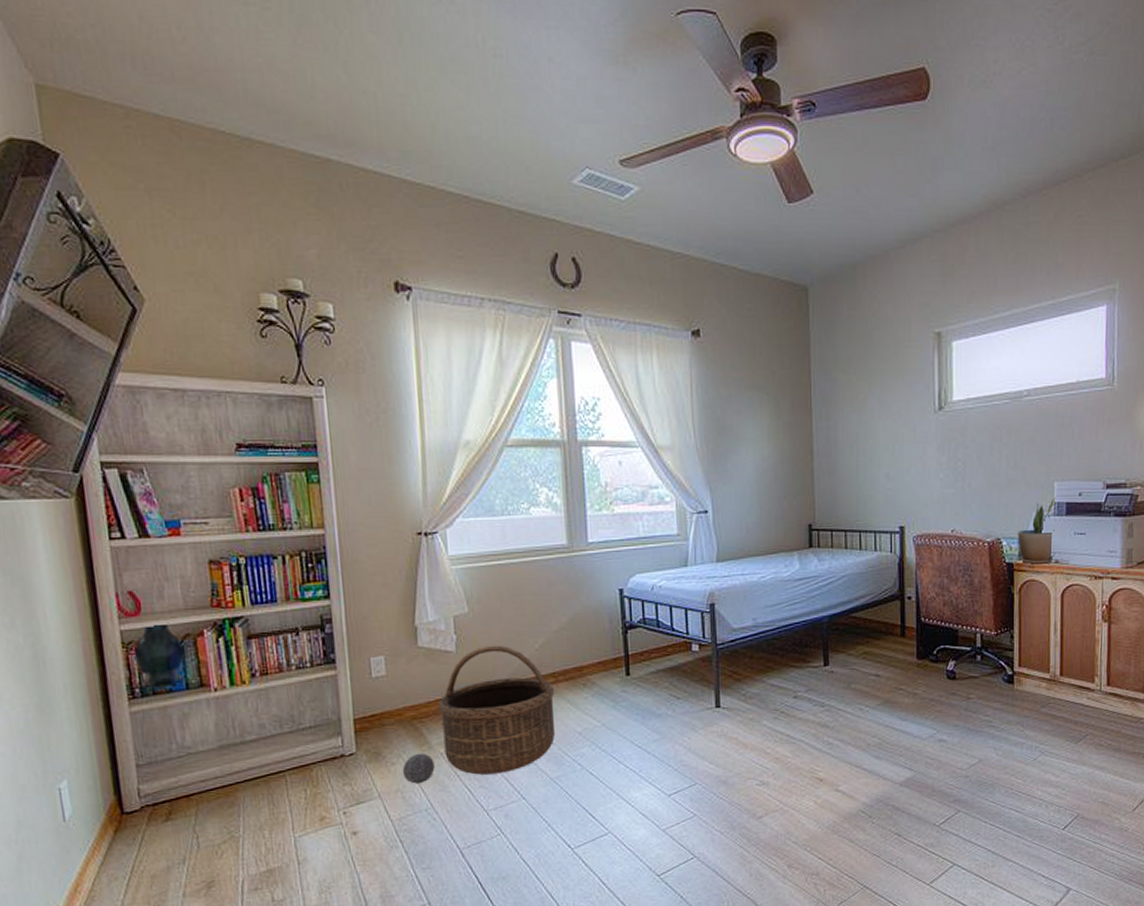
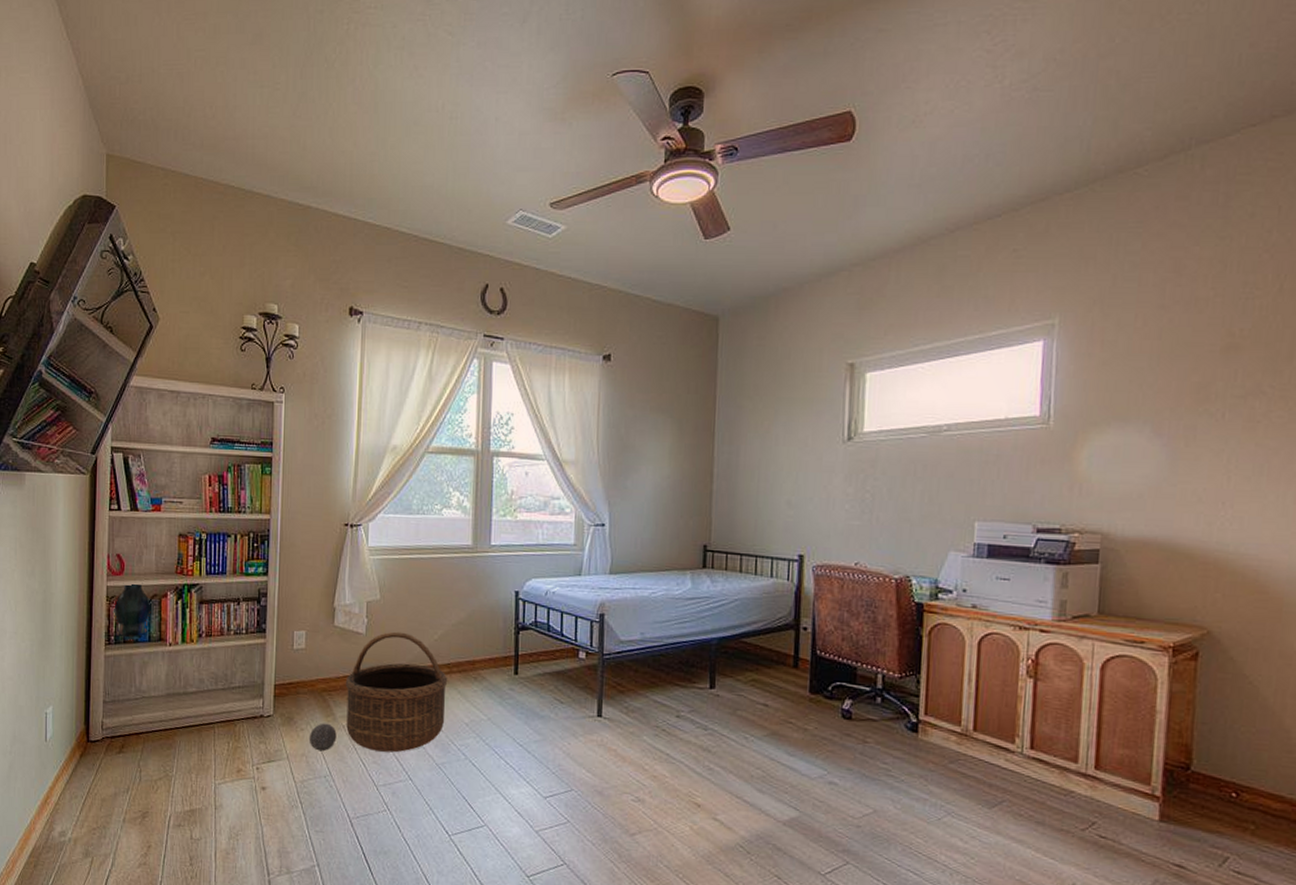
potted plant: present [1017,497,1056,564] -> none [929,538,976,608]

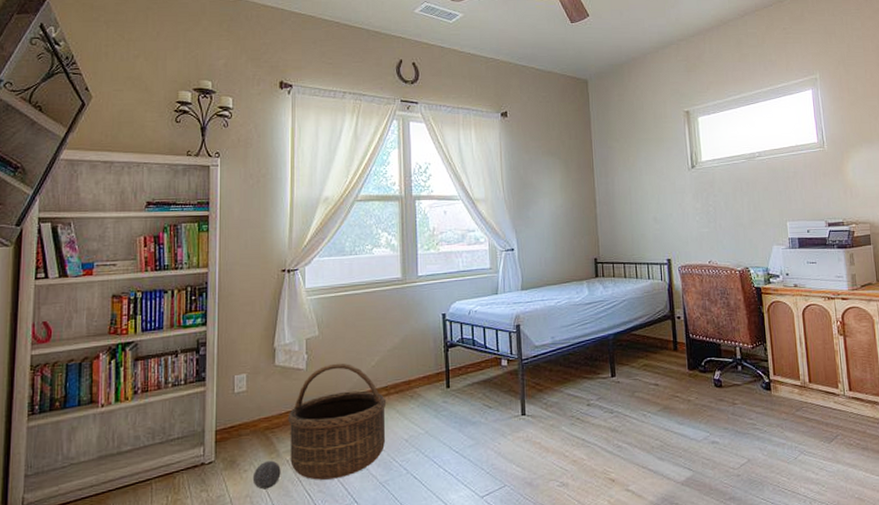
vase: present [113,582,153,641] -> none [37,347,83,408]

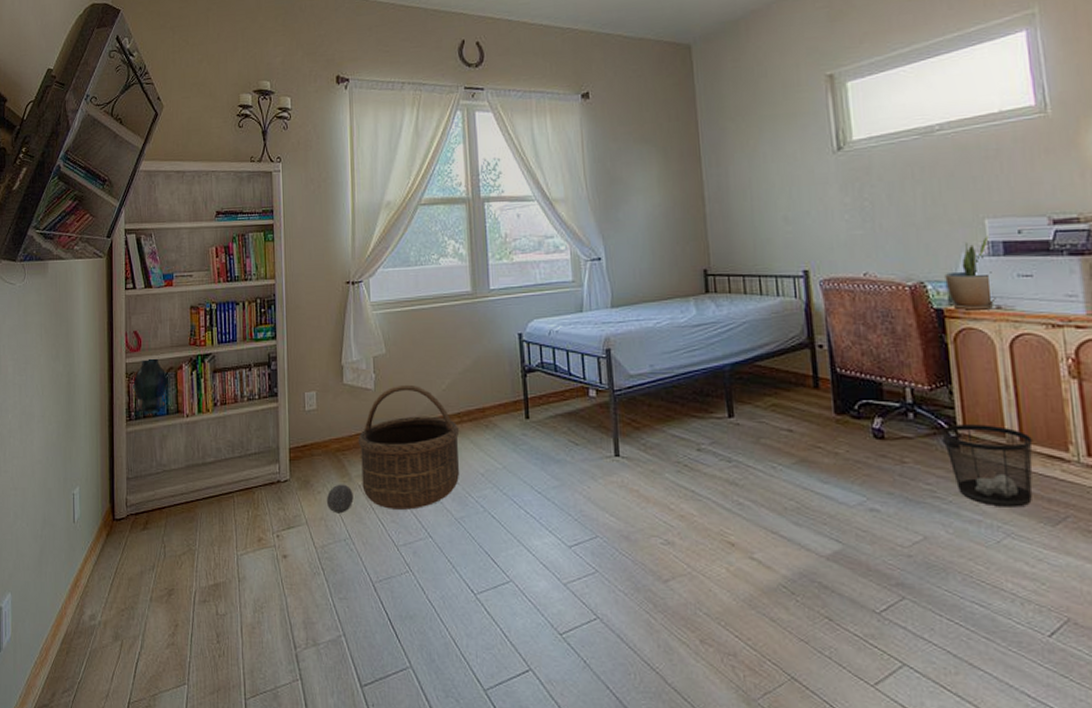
vase: none [37,347,83,408] -> present [132,357,169,415]
waste bin: none [759,372,817,432] -> present [941,424,1033,507]
potted plant: none [762,234,793,288] -> present [944,235,995,311]

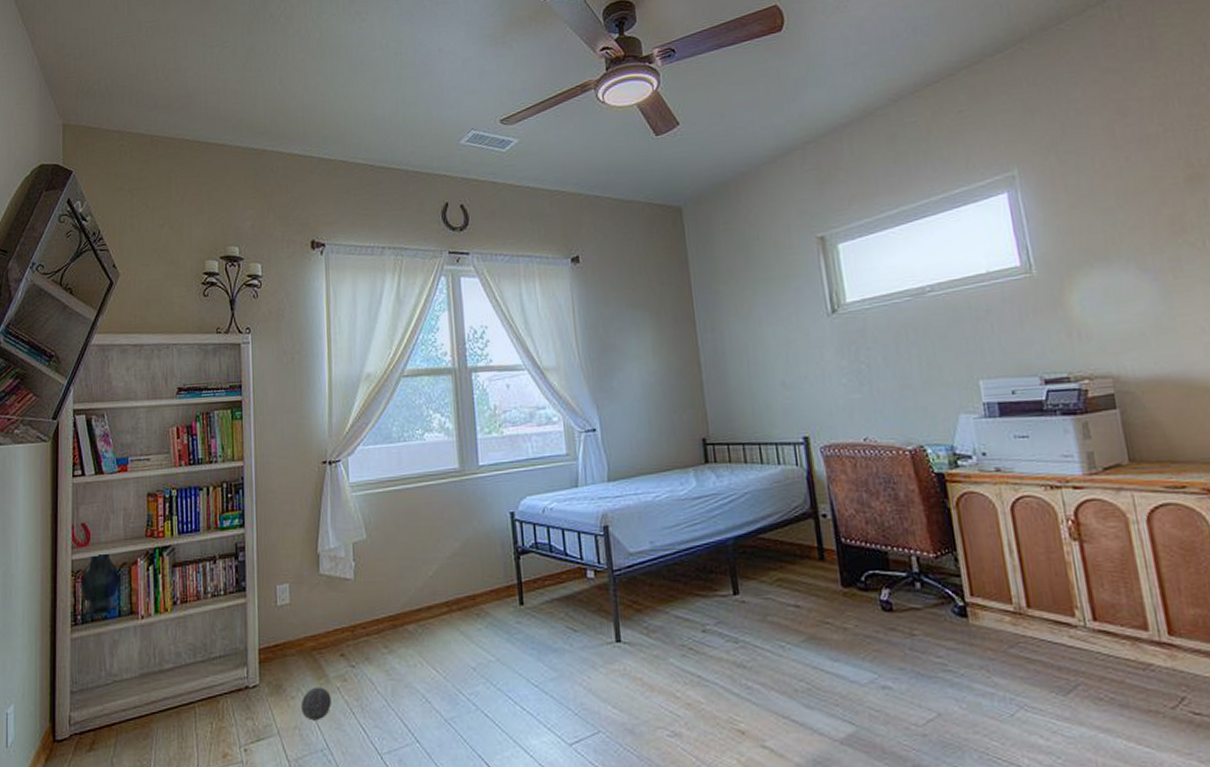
basket: present [358,384,460,510] -> none [336,572,450,713]
waste bin: present [941,424,1033,507] -> none [948,591,1043,678]
potted plant: present [944,235,995,311] -> none [943,397,994,474]

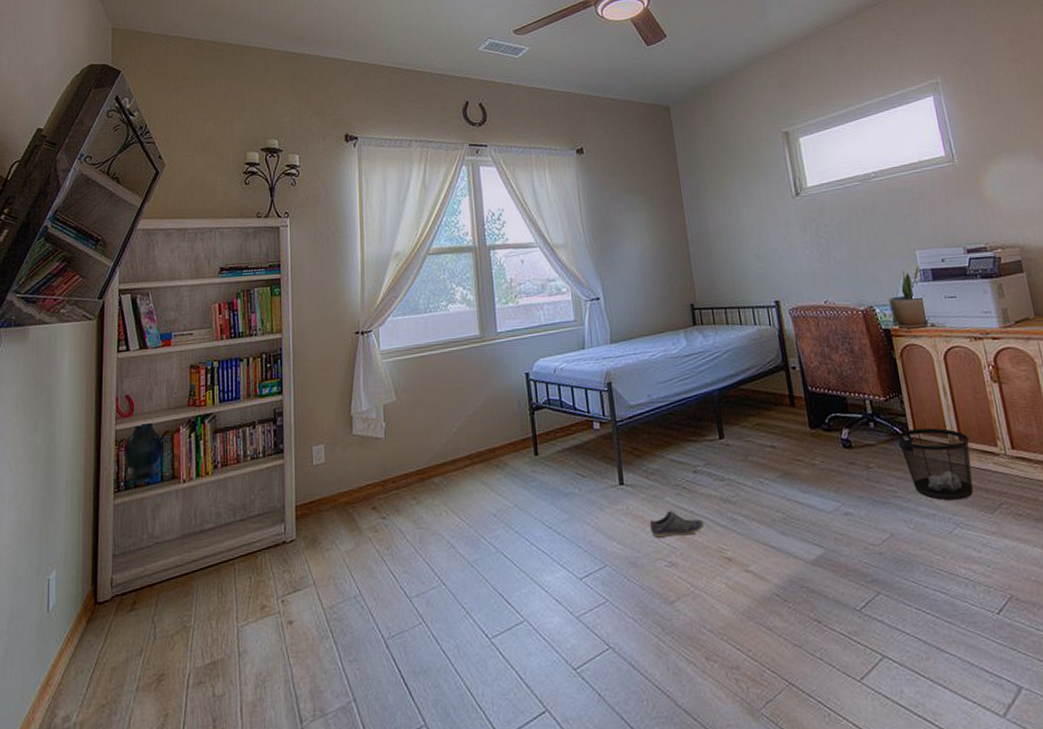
ball: present [300,687,332,721] -> none [335,538,364,570]
shoe: none [649,674,714,704] -> present [649,511,704,538]
potted plant: none [943,397,994,474] -> present [888,264,930,330]
waste bin: none [948,591,1043,678] -> present [897,428,974,500]

